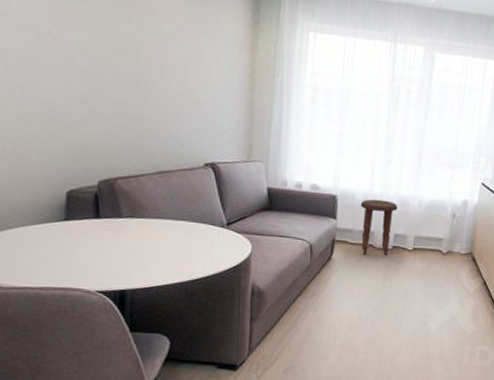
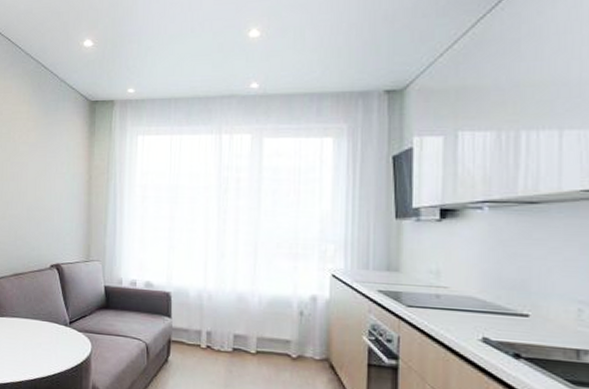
side table: present [360,199,398,256] -> none [195,295,235,360]

